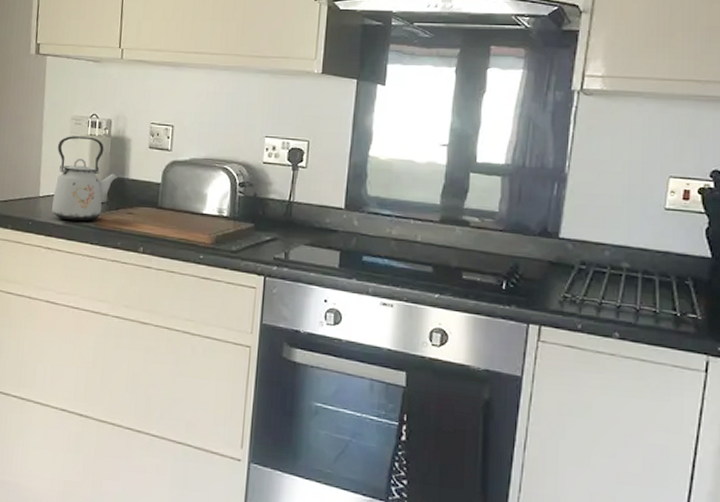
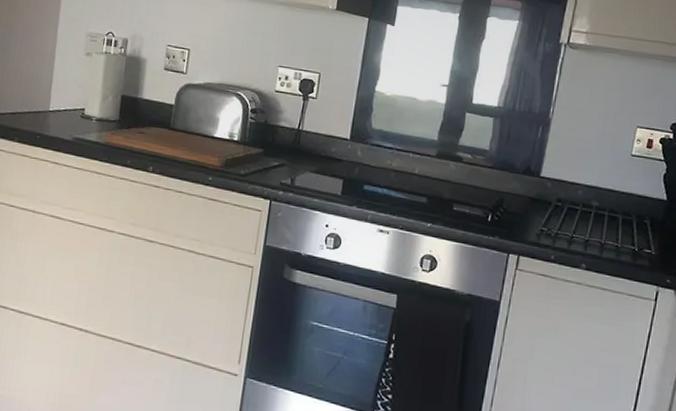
kettle: present [51,136,119,222] -> none [60,52,132,139]

